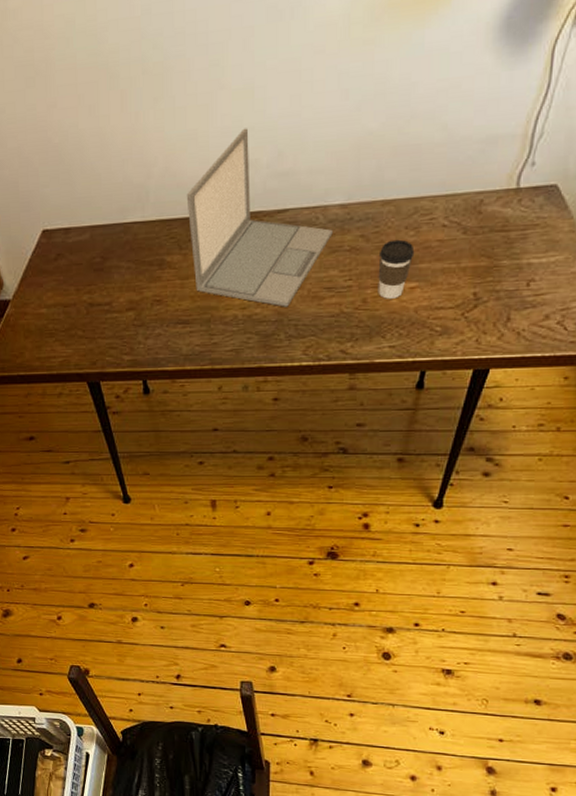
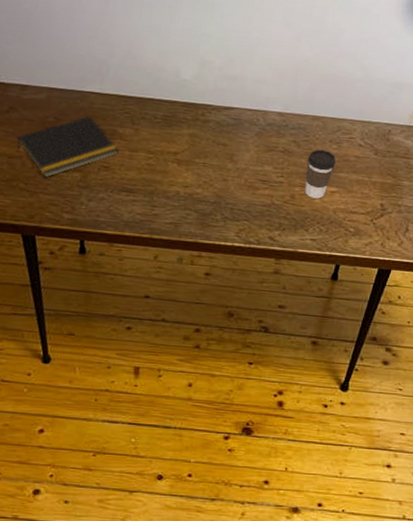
notepad: none [68,248,169,322] -> present [16,116,118,178]
laptop: present [186,128,333,307] -> none [143,33,270,192]

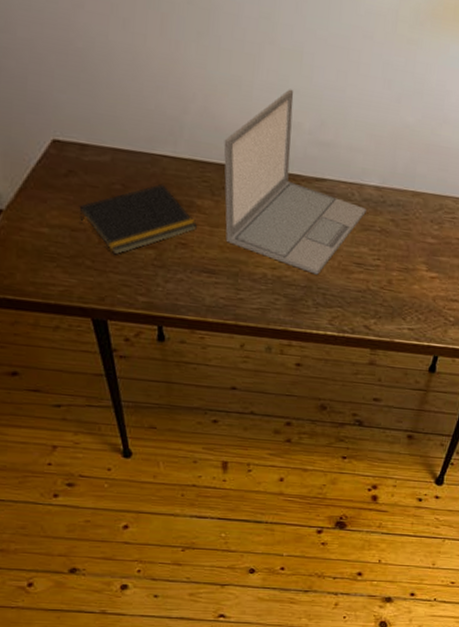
laptop: none [143,33,270,192] -> present [224,89,366,275]
coffee cup: present [304,149,336,199] -> none [402,229,437,285]

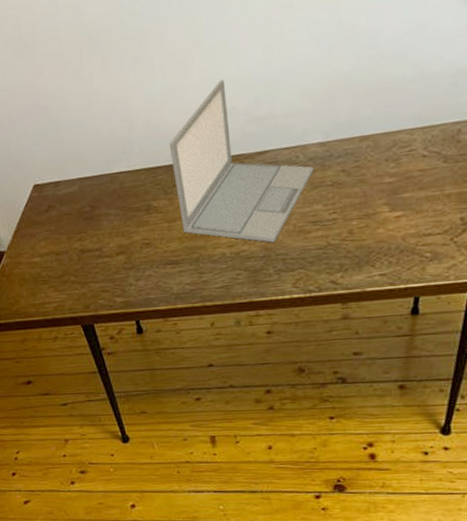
notepad: present [79,184,197,255] -> none [60,196,156,267]

